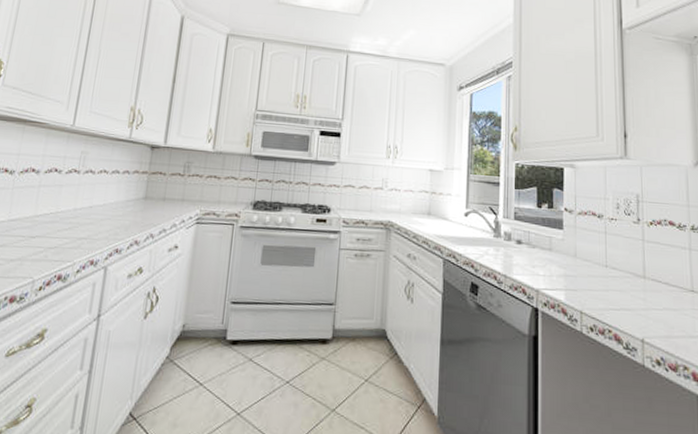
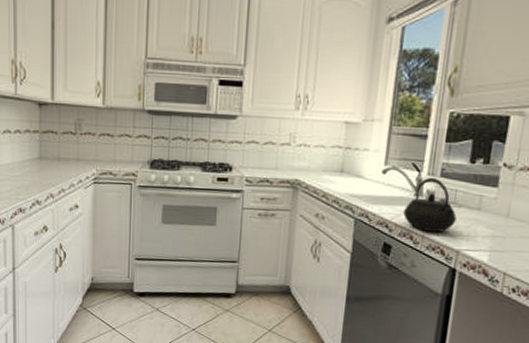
kettle: none [486,220,532,272] -> present [403,177,457,232]

